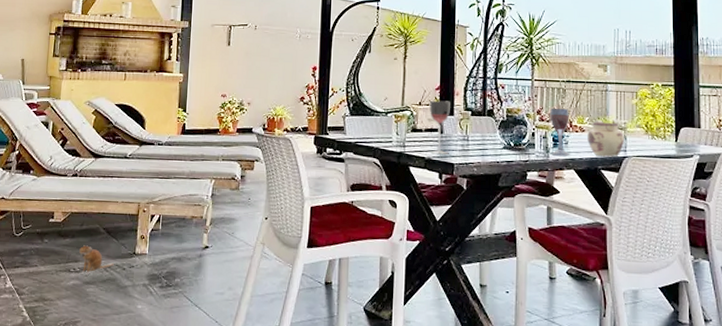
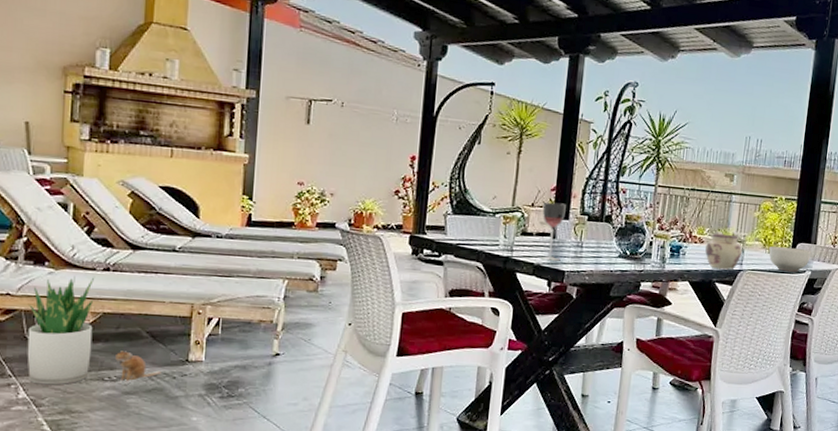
planter: none [14,181,65,276] -> present [27,276,94,385]
cup: present [550,107,570,156] -> none [667,216,691,268]
bowl: none [652,131,696,157] -> present [769,246,811,272]

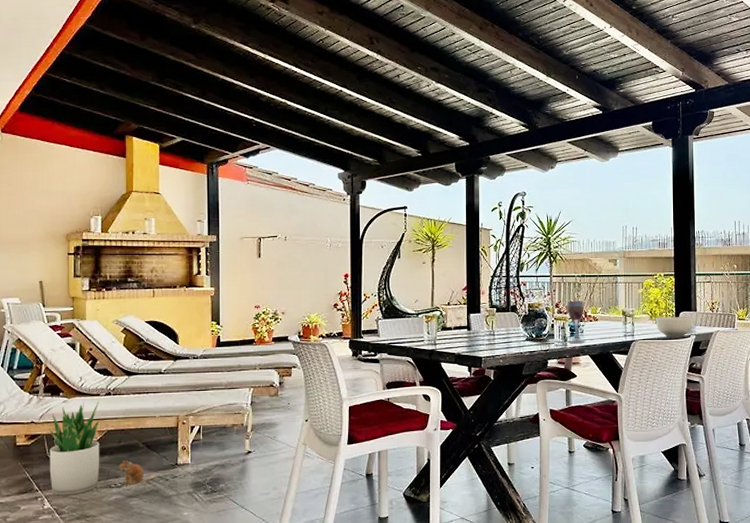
wineglass: present [539,202,566,261] -> none [457,300,477,349]
cup: none [667,216,691,268] -> present [567,300,586,344]
pitcher: present [705,231,743,270] -> none [600,310,633,342]

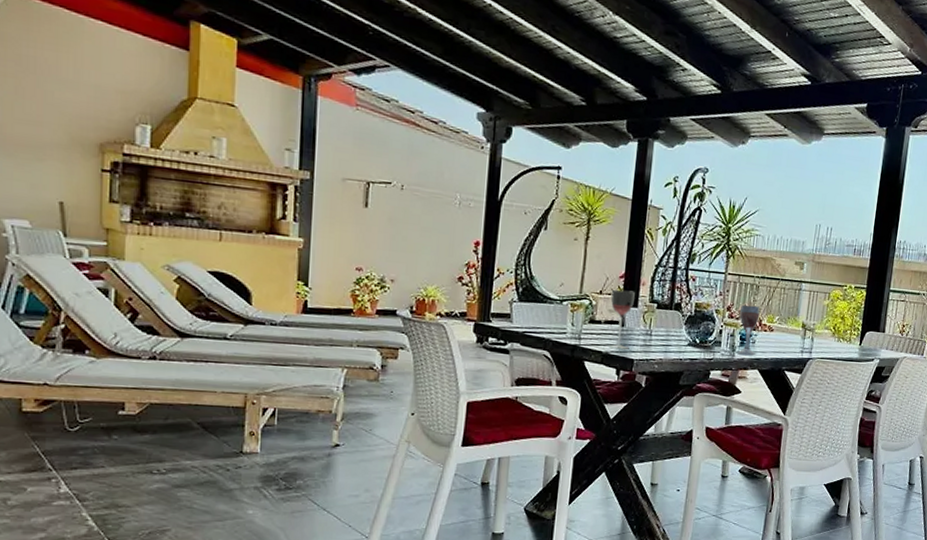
planter: present [49,402,100,496] -> none [68,365,139,479]
cat: present [119,461,156,490] -> none [164,442,214,478]
wineglass: none [457,300,477,349] -> present [607,289,635,349]
bowl: present [656,316,693,338] -> none [838,334,880,360]

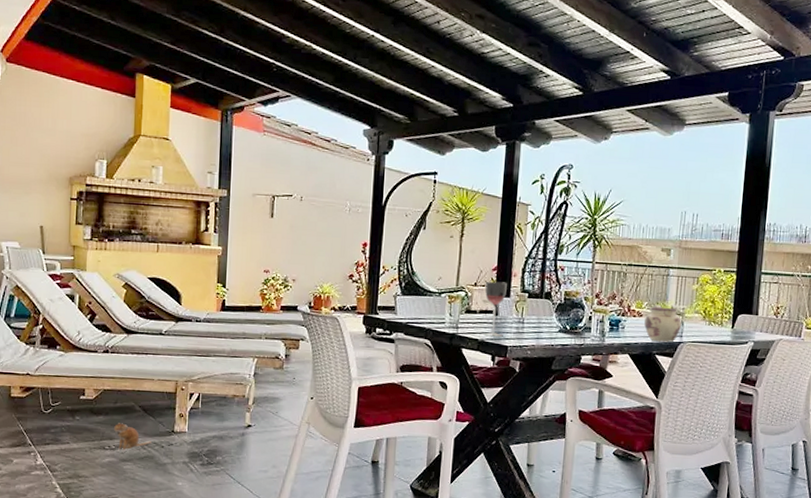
cat: none [164,442,214,478] -> present [114,423,152,453]
cup: present [737,304,760,356] -> none [607,291,629,341]
pitcher: none [774,320,812,358] -> present [644,305,682,342]

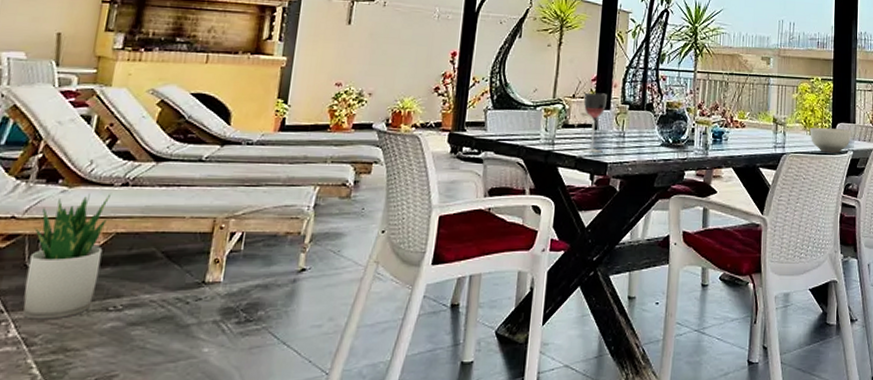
planter: none [43,358,96,453] -> present [23,193,110,319]
cat: present [114,423,152,453] -> none [124,275,173,314]
pitcher: present [644,305,682,342] -> none [747,115,784,154]
bowl: none [709,318,753,343] -> present [810,127,851,153]

